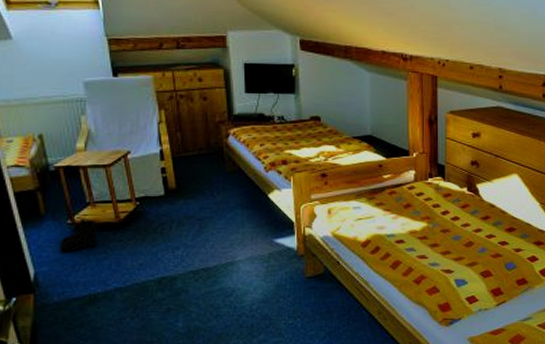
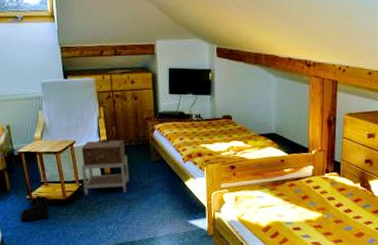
nightstand: none [138,147,200,216] -> present [81,139,129,195]

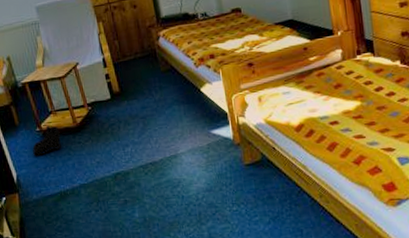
nightstand: present [81,139,129,195] -> none [85,53,141,119]

